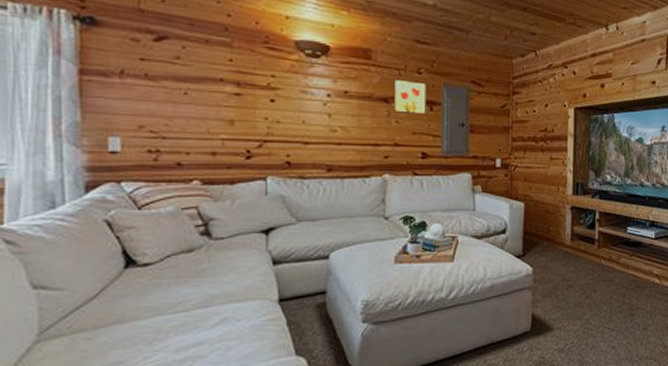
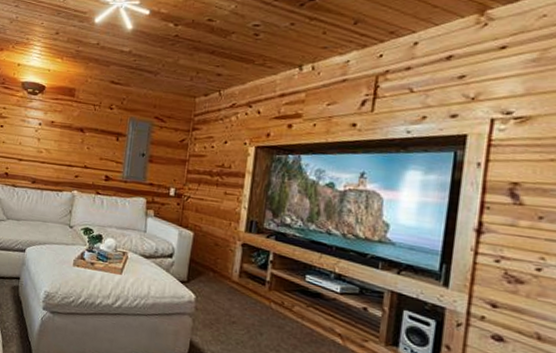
wall art: present [393,79,426,115] -> none [86,113,116,144]

